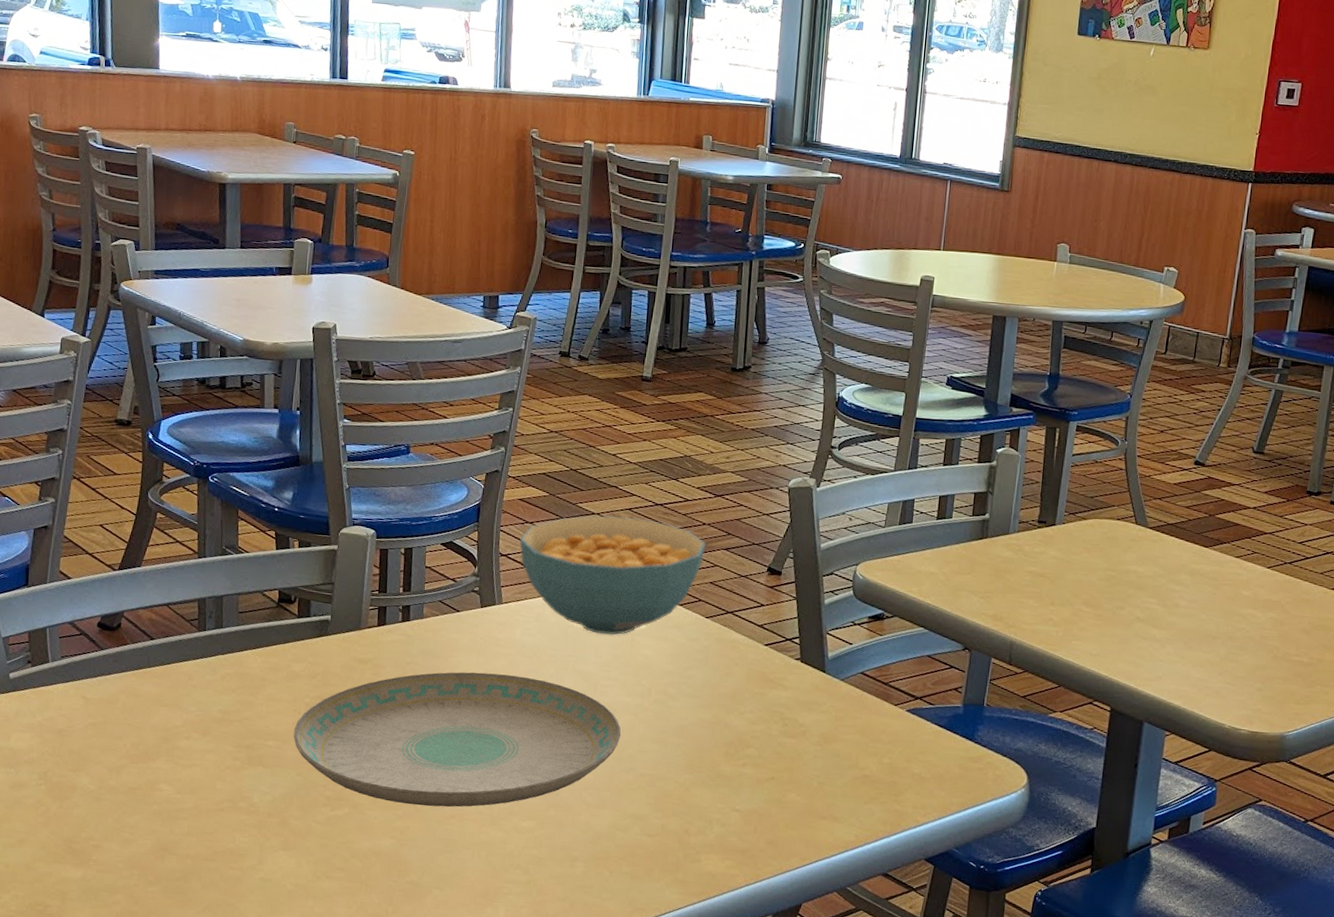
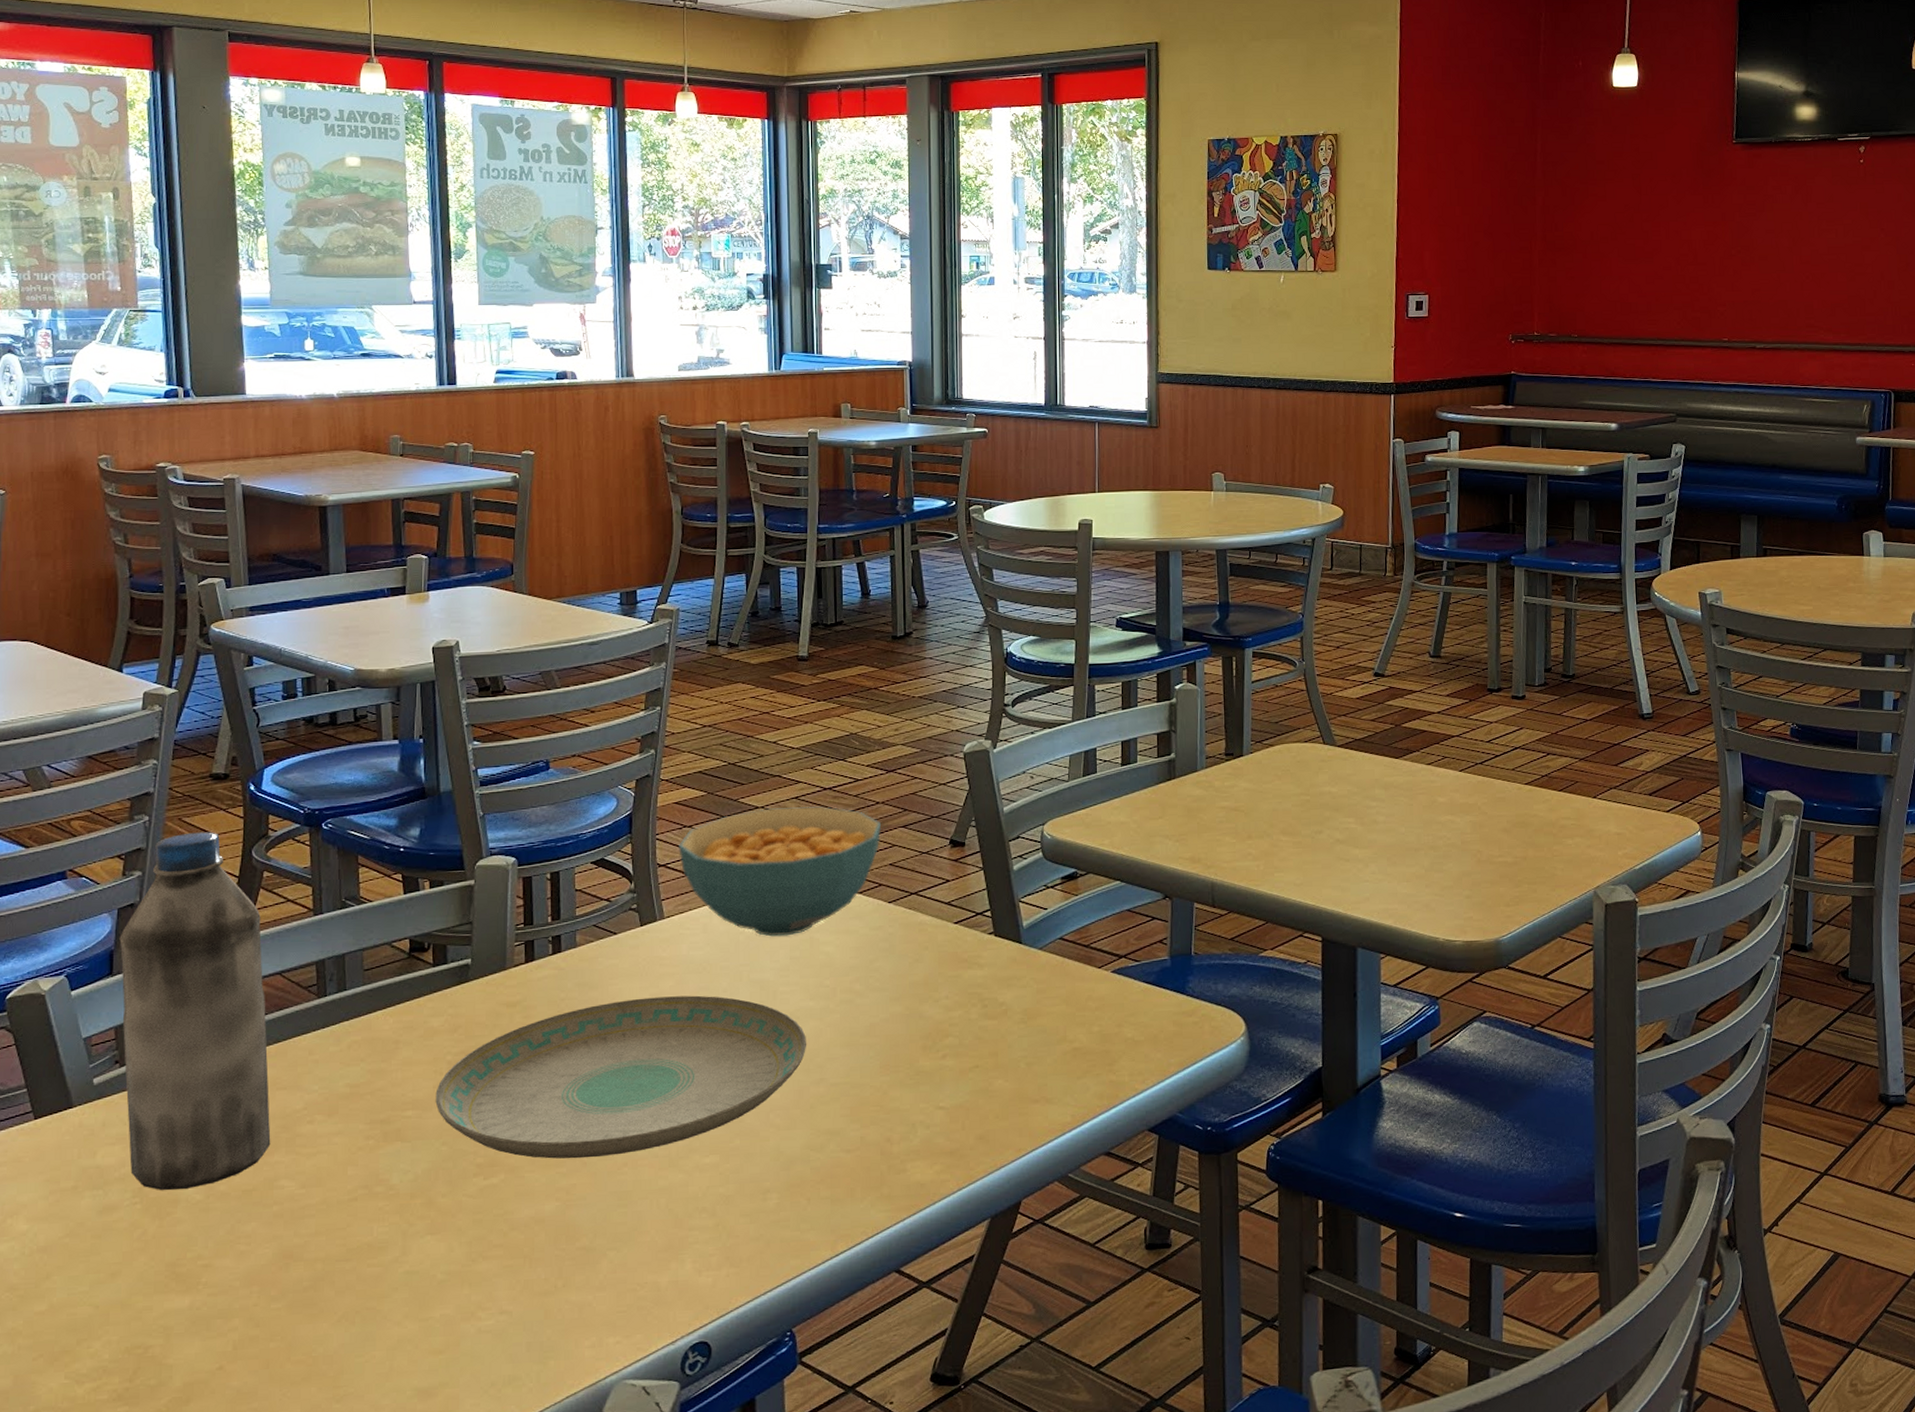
water bottle: none [34,469,154,779] -> present [119,832,271,1190]

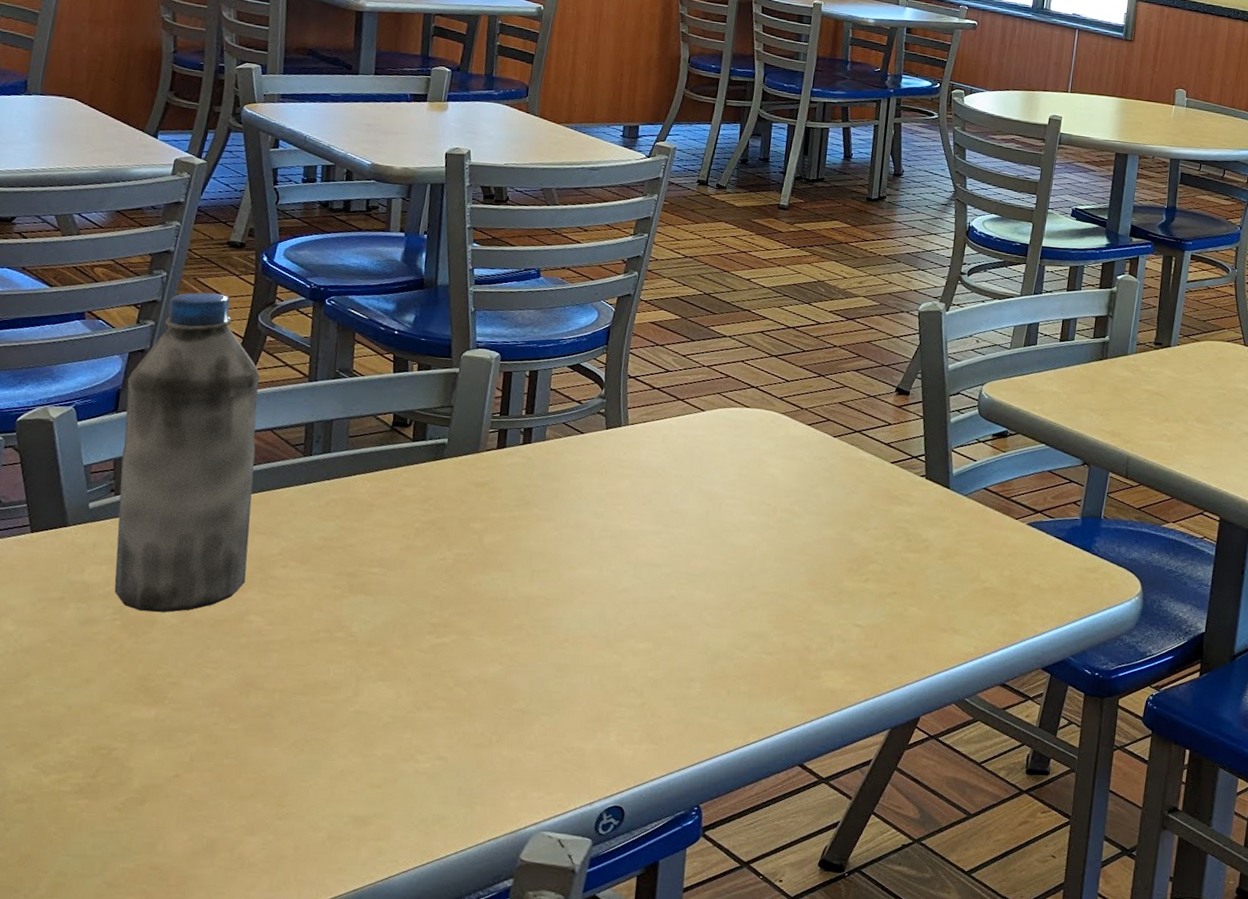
plate: present [435,995,807,1159] -> none [400,493,745,631]
cereal bowl: present [679,806,882,937] -> none [649,338,837,455]

